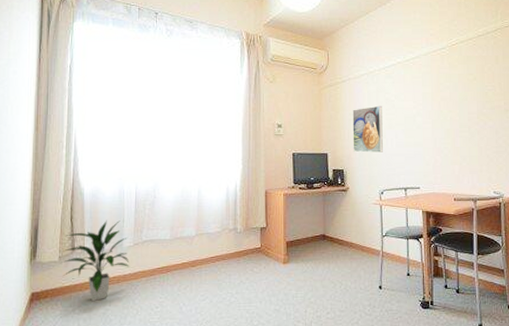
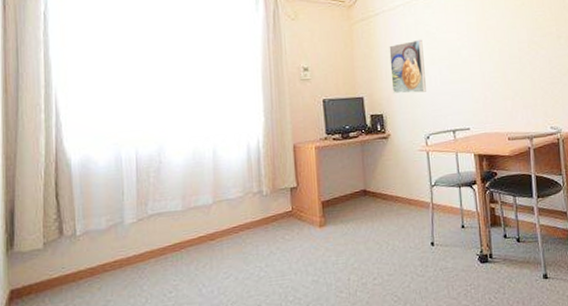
indoor plant: present [61,220,131,302] -> none [47,193,135,294]

